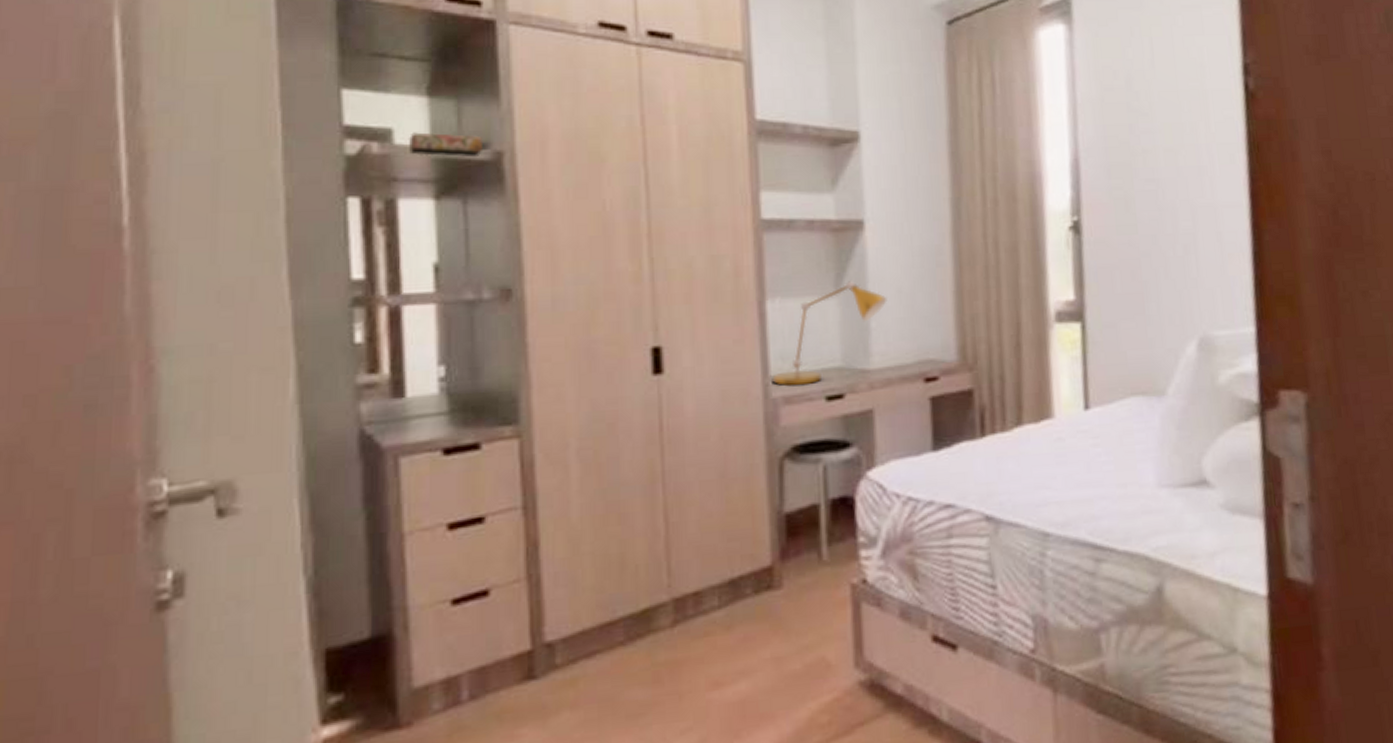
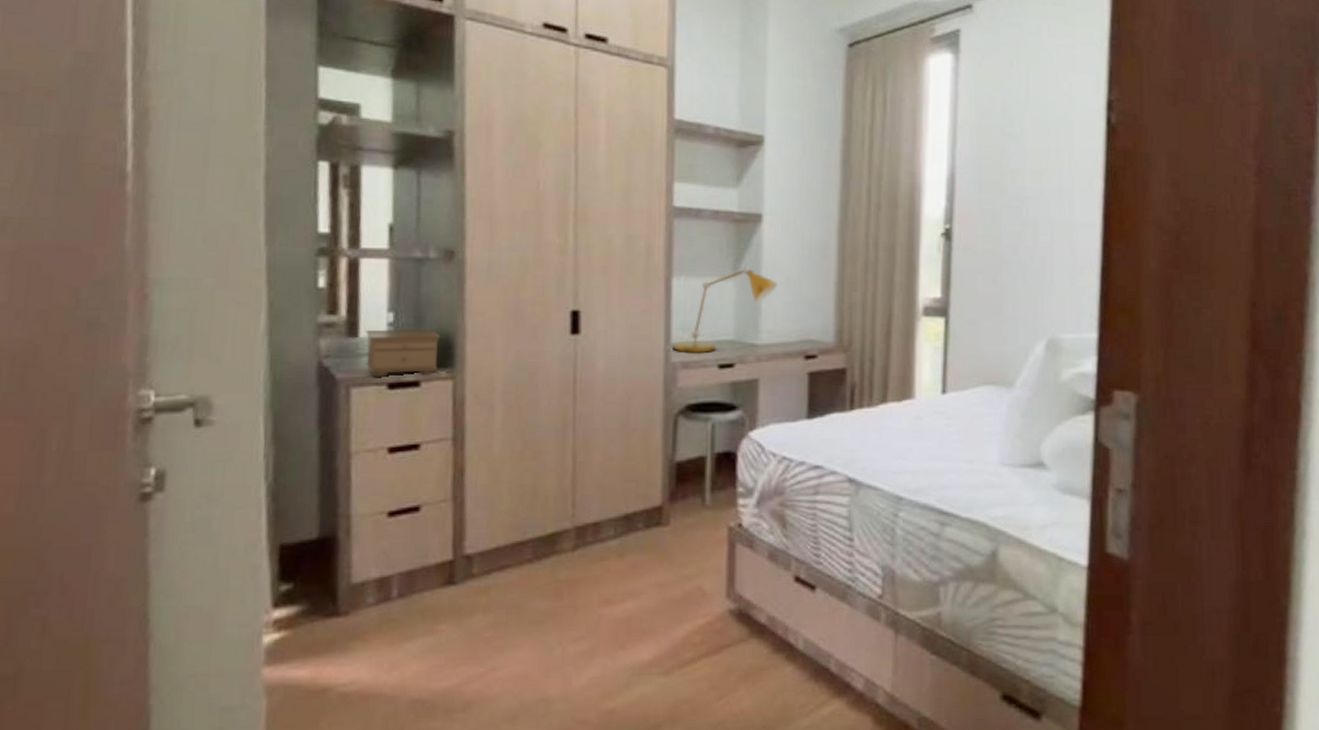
decorative box: present [408,132,484,158] -> none [373,109,438,135]
jewelry box: none [413,382,502,444] -> present [365,329,441,378]

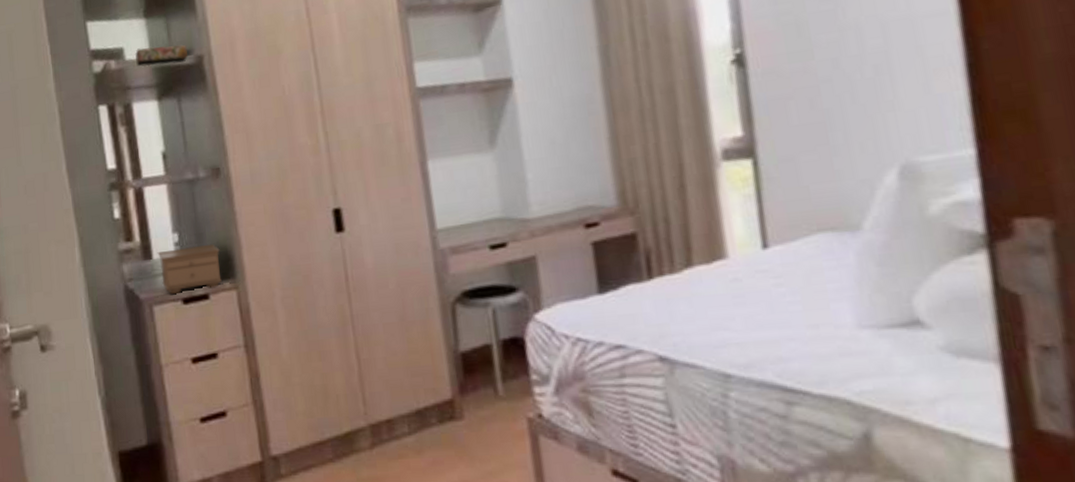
decorative box: none [373,109,438,135] -> present [134,44,189,67]
desk lamp: present [671,265,778,353] -> none [437,135,542,237]

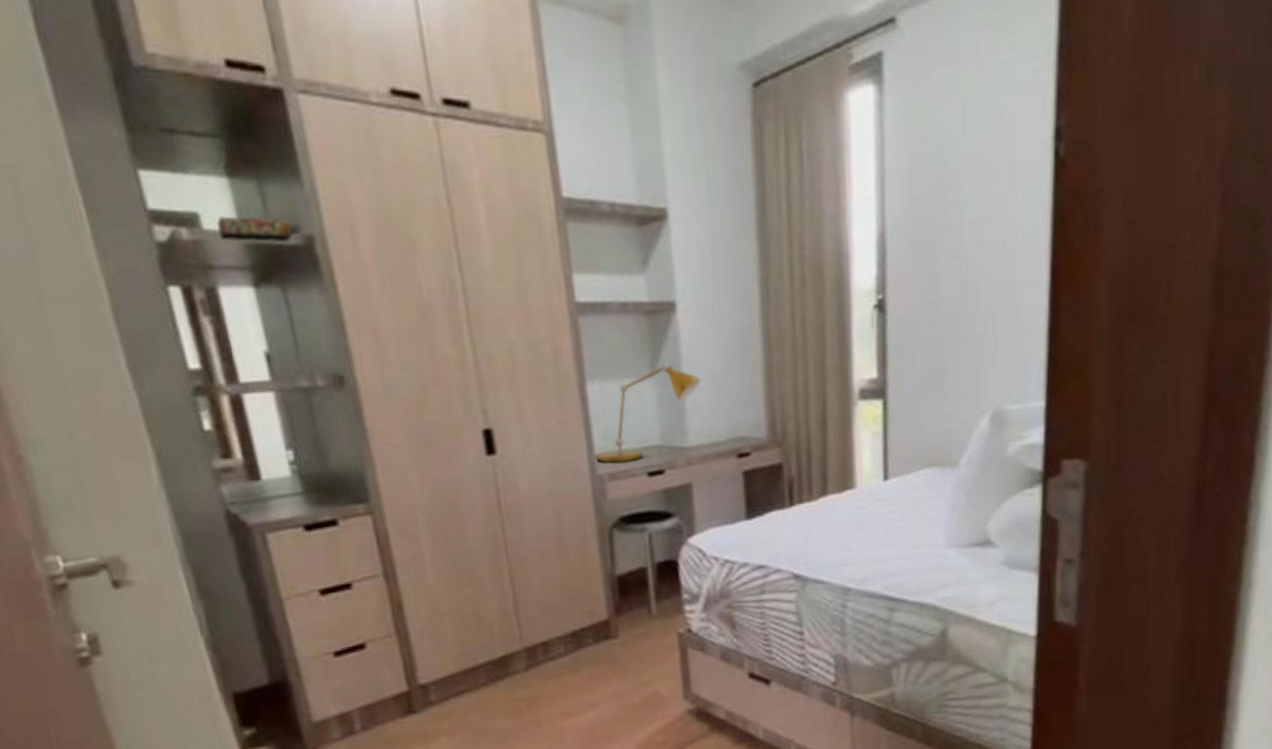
jewelry box: present [157,244,222,295] -> none [267,464,353,521]
desk lamp: none [437,135,542,237] -> present [595,361,701,463]

